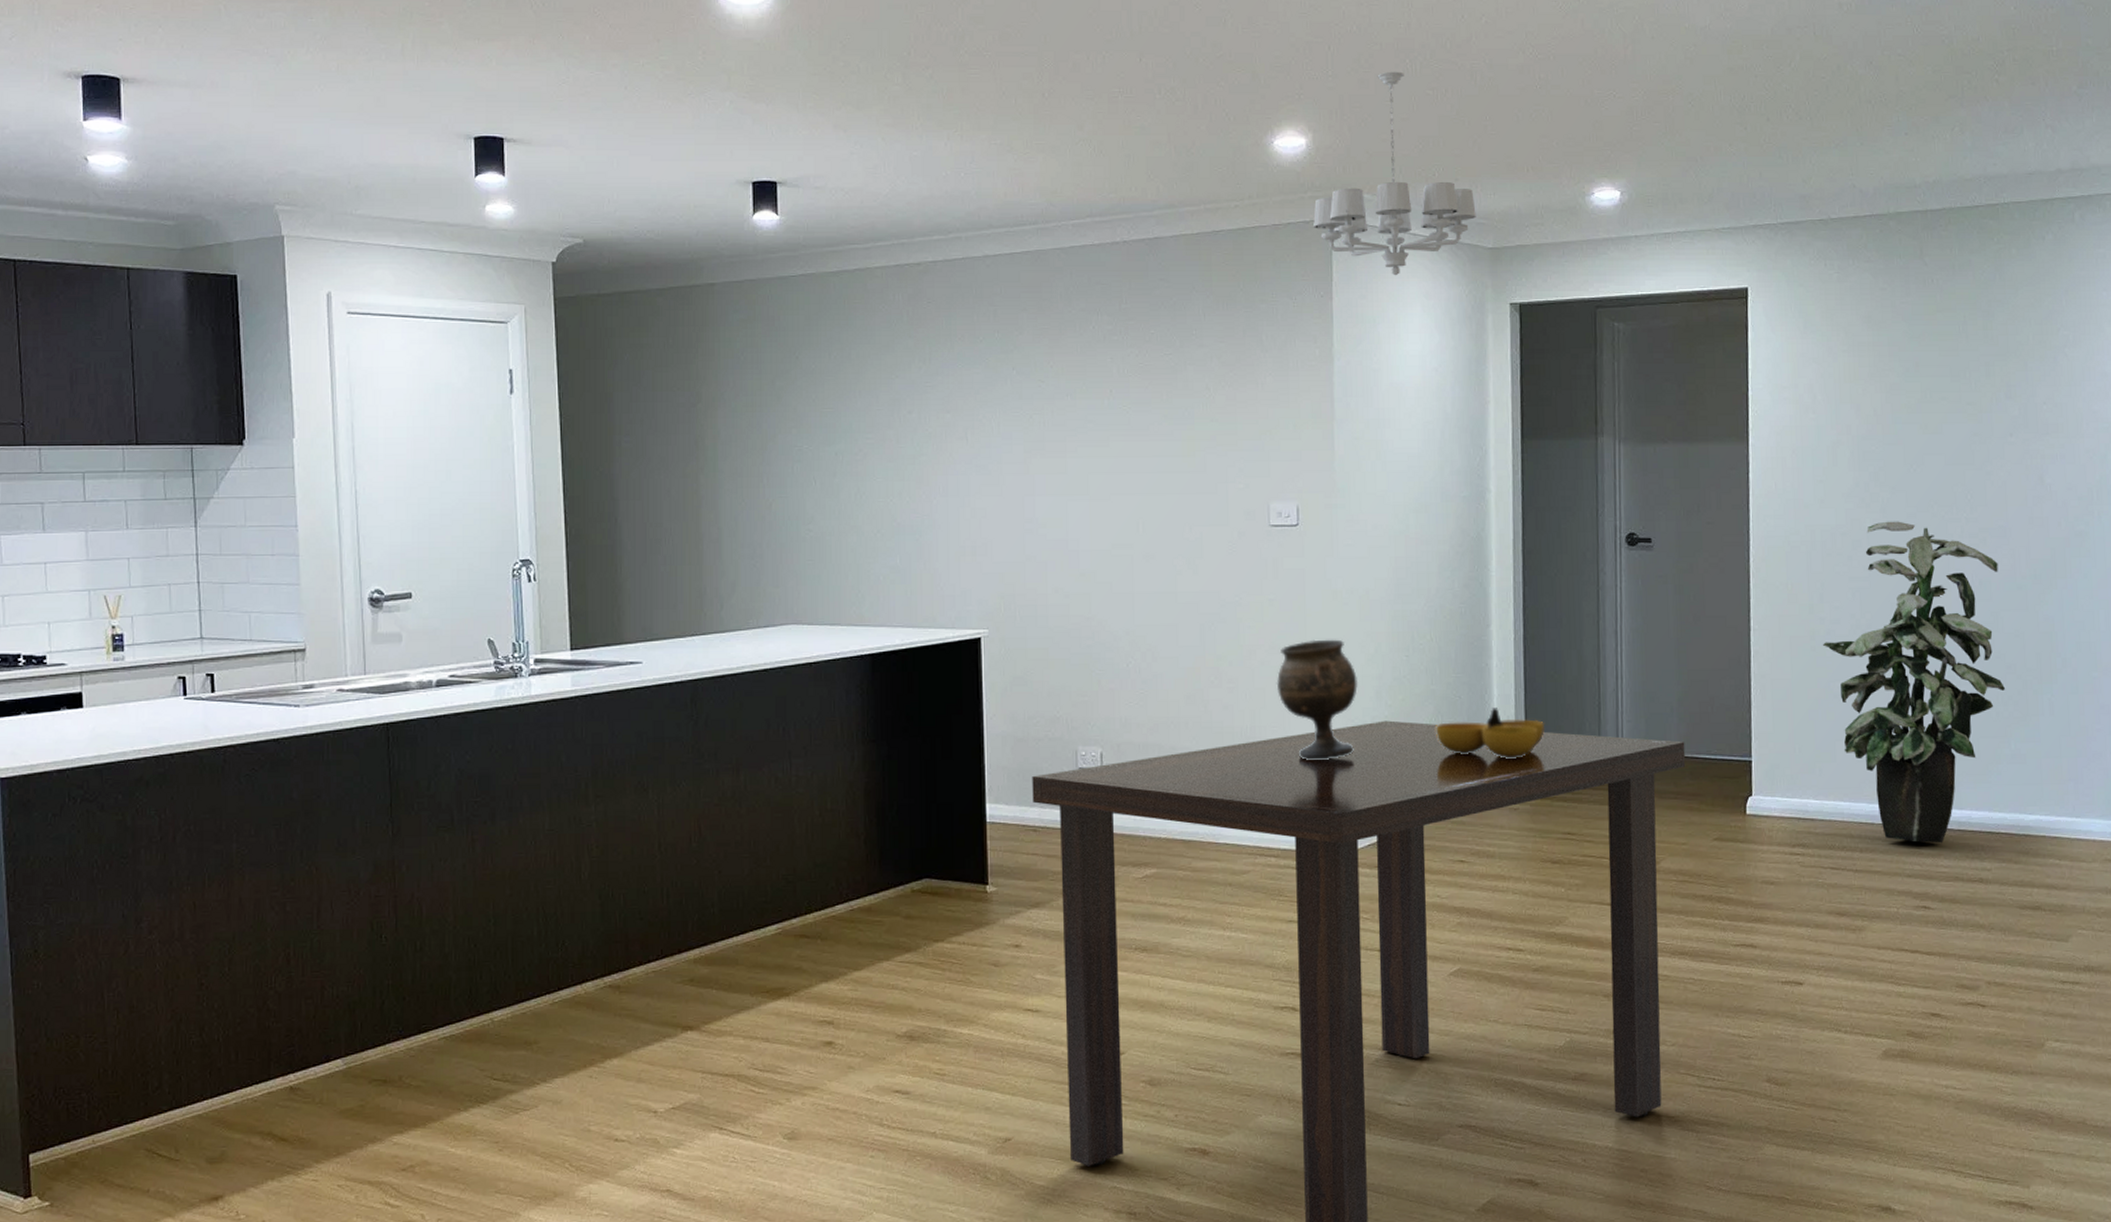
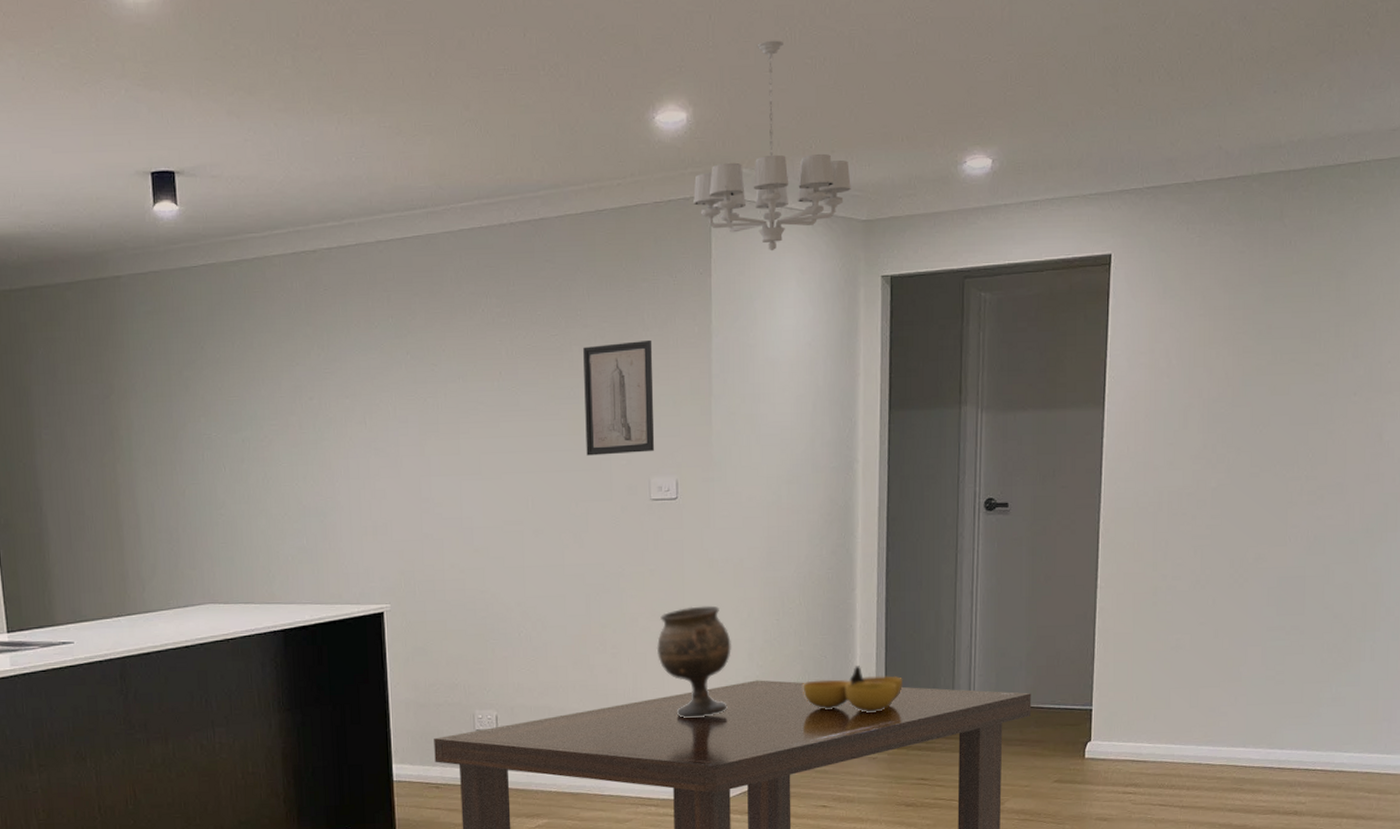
wall art: none [1198,362,1274,478] -> present [583,341,655,456]
indoor plant: present [1822,521,2006,844] -> none [1163,480,1333,781]

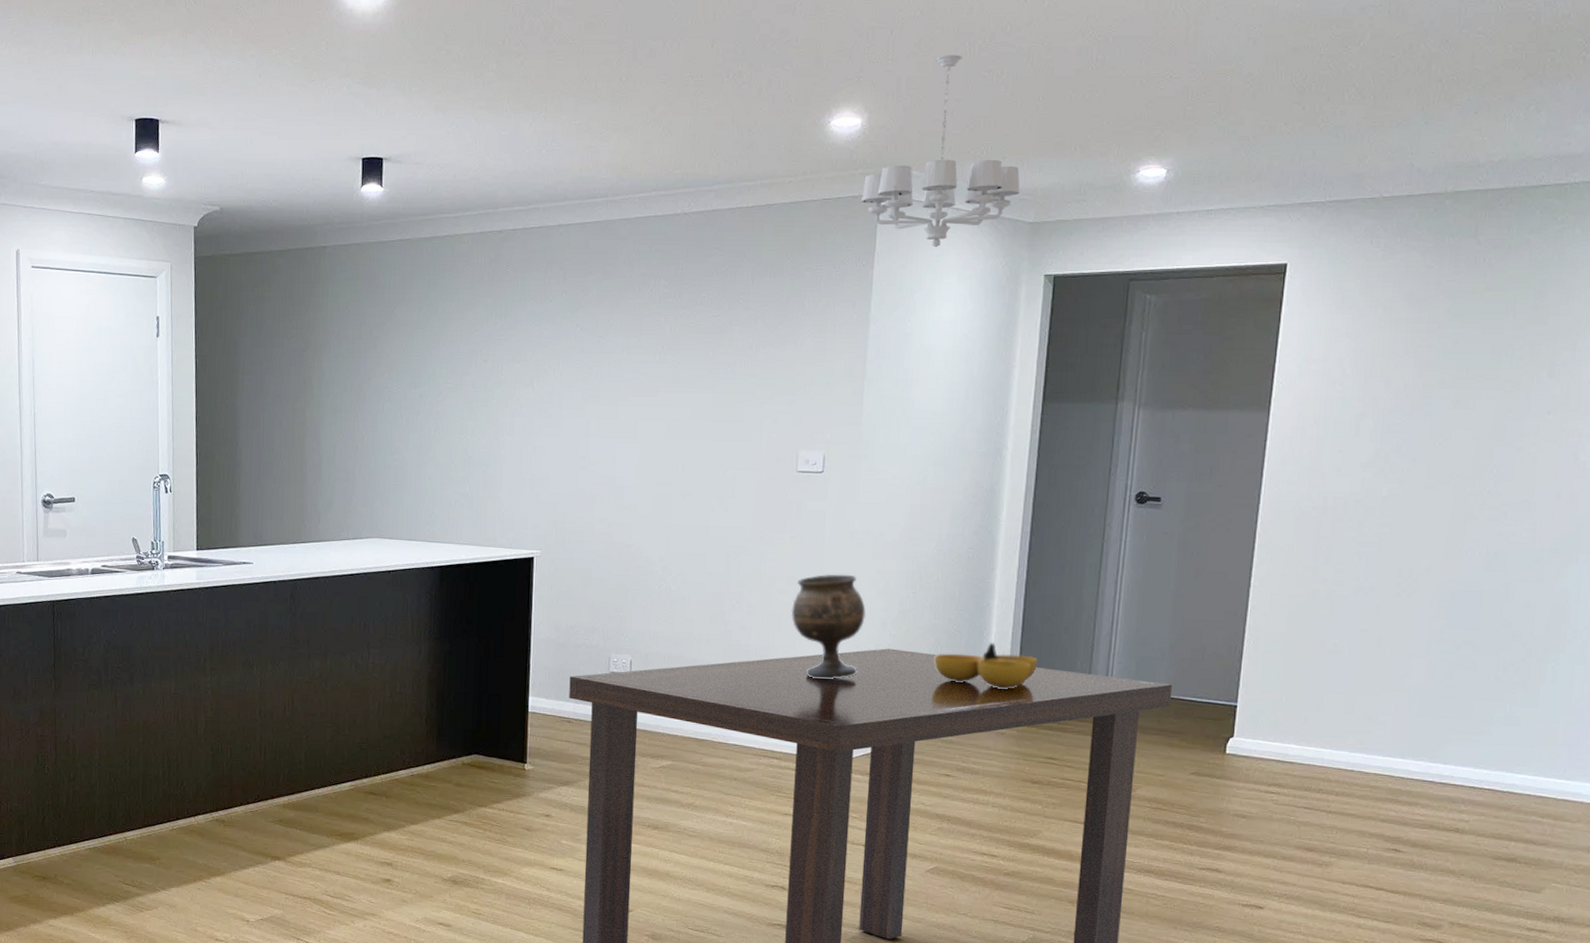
wall art: present [583,341,655,456] -> none [738,325,811,428]

